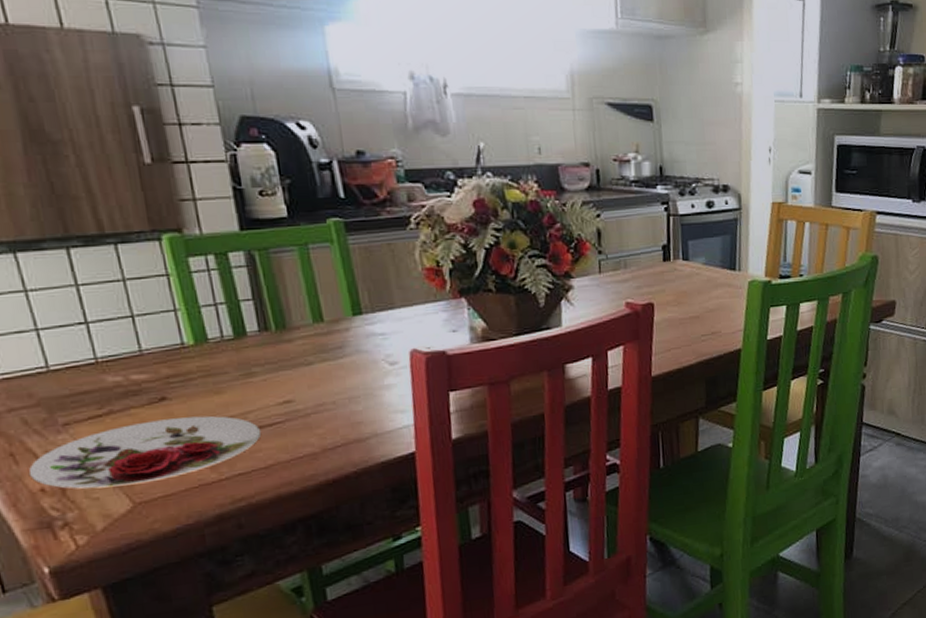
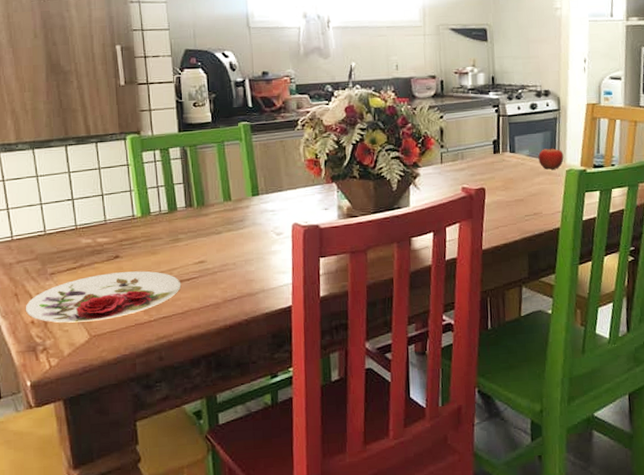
fruit: none [716,252,746,281] -> present [538,146,564,170]

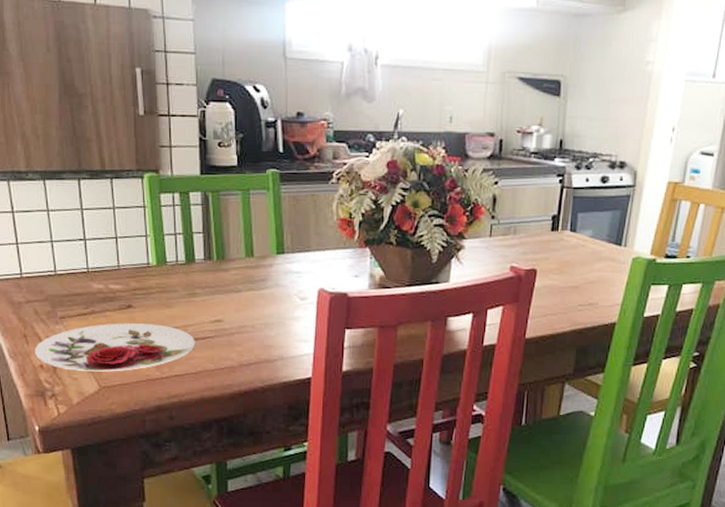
fruit: present [538,146,564,170] -> none [602,228,632,255]

